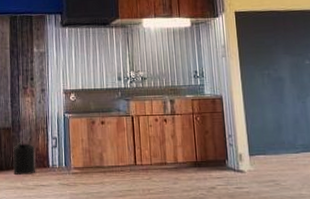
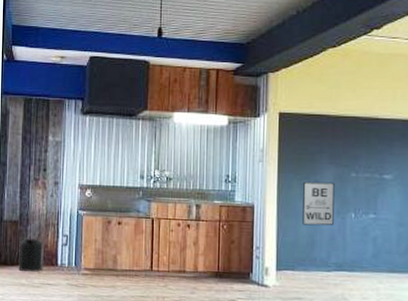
wall art: none [264,70,296,112] -> present [302,181,335,226]

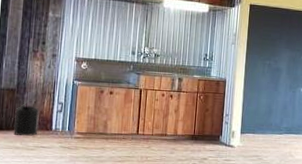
wall art: present [302,181,335,226] -> none [263,61,289,98]

